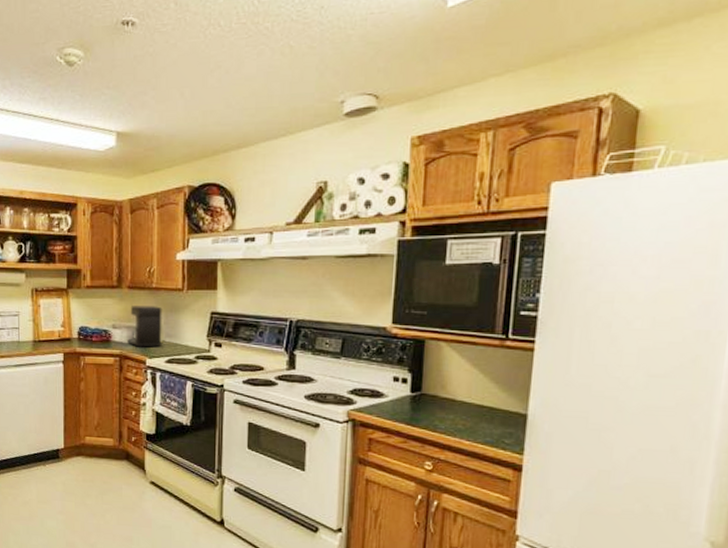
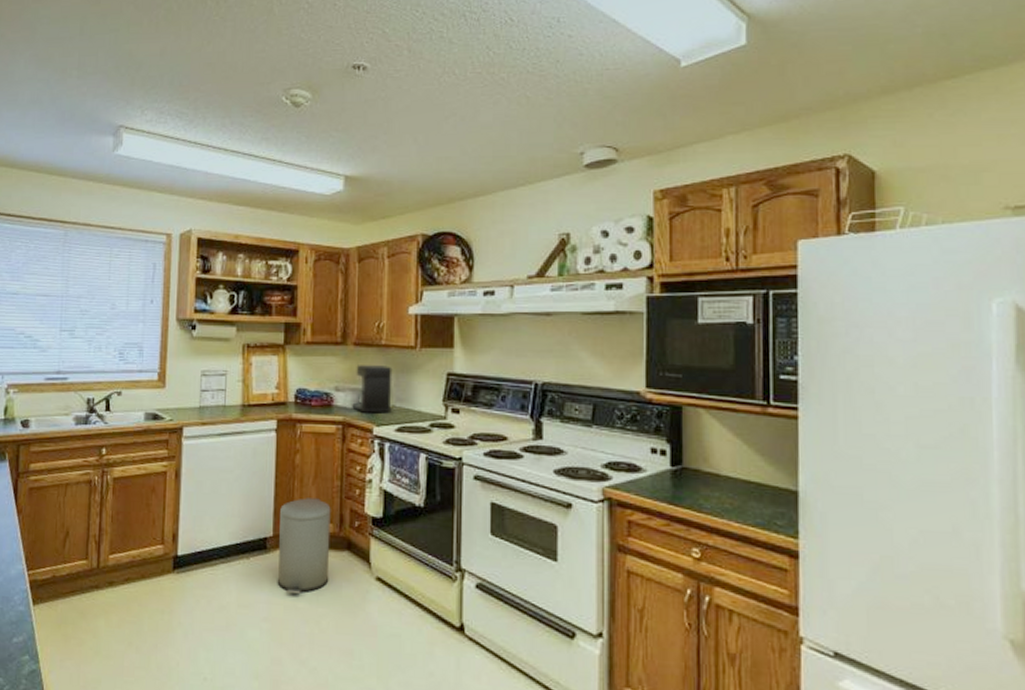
pedal bin: none [69,417,112,494] -> present [277,498,331,595]

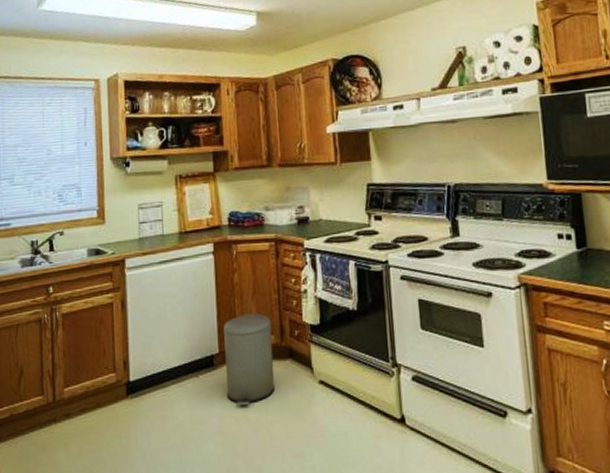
coffee maker: present [352,365,393,415] -> none [282,182,320,229]

